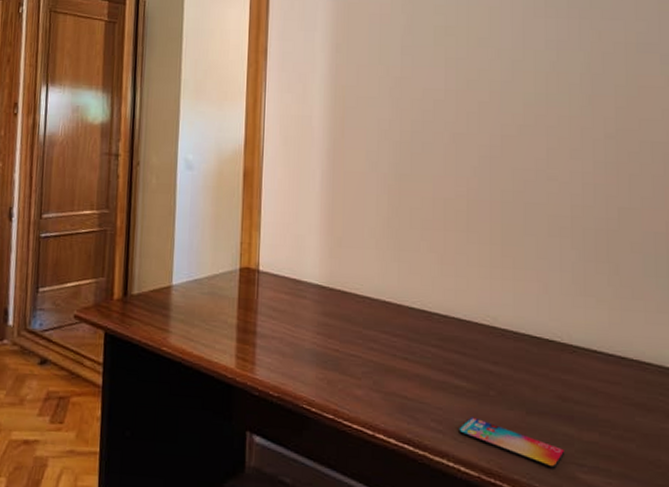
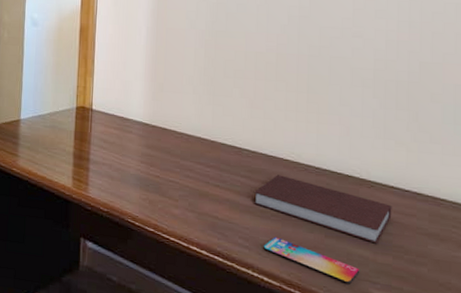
notebook: none [447,342,596,419] -> present [254,175,392,244]

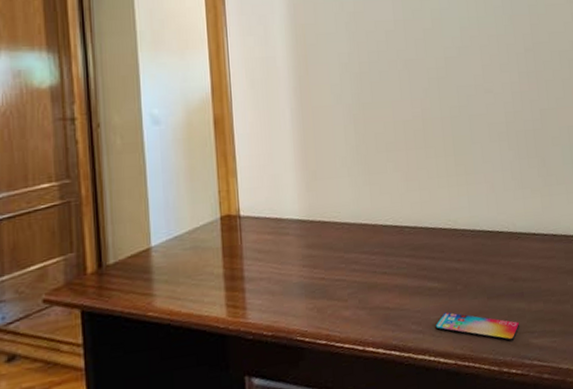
notebook: present [254,175,392,244] -> none [420,246,538,294]

